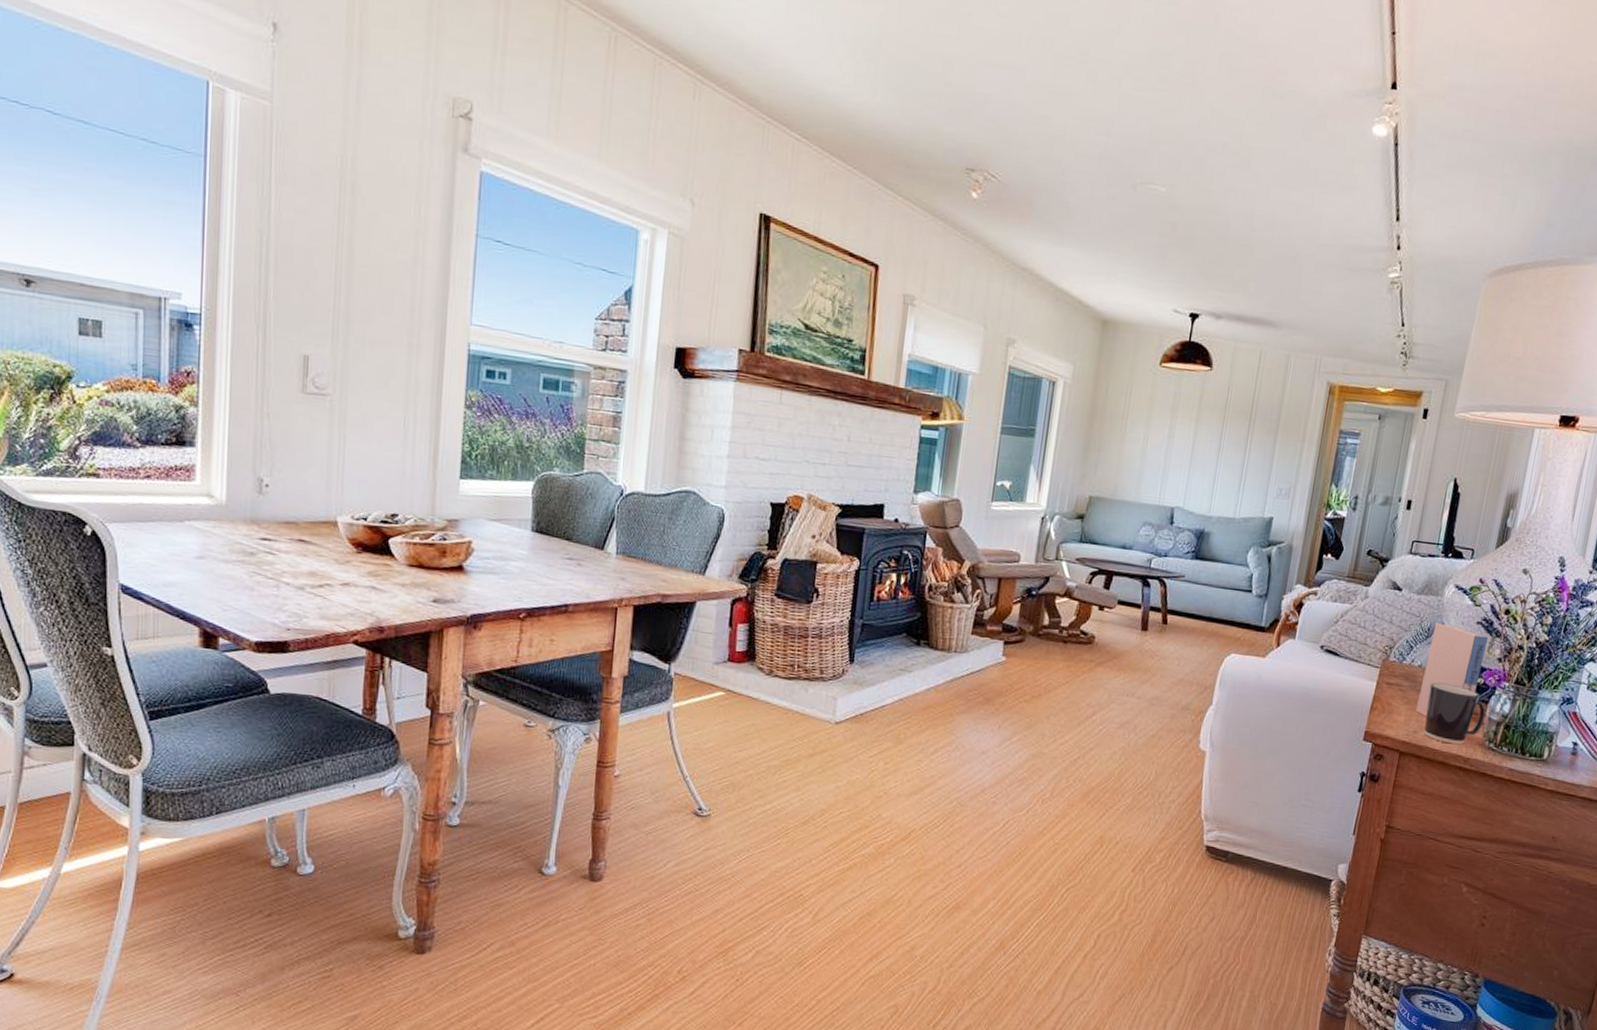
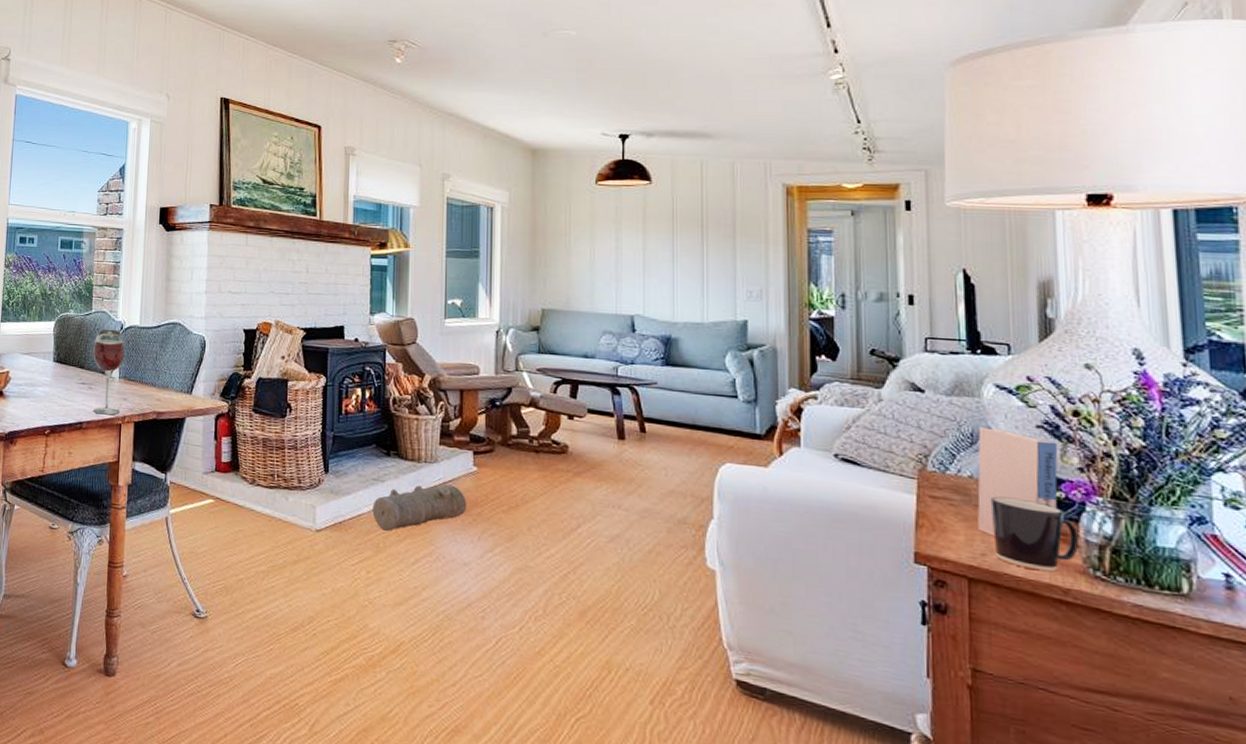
wineglass: none [583,494,625,597] -> present [93,329,125,415]
decorative log: none [896,674,992,722] -> present [372,484,467,531]

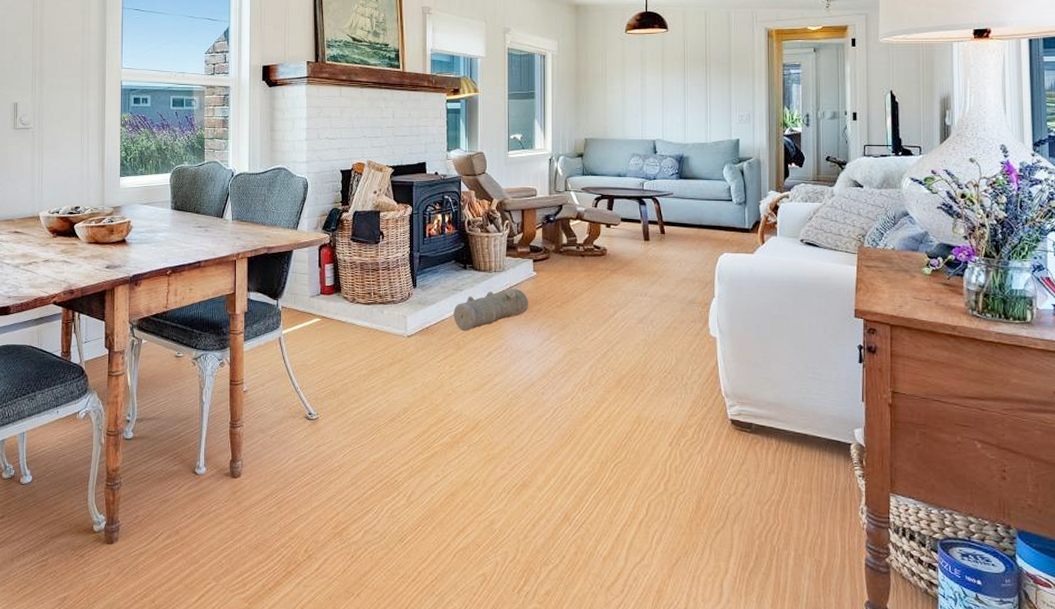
wineglass: present [93,329,125,415] -> none [208,177,237,253]
book: present [977,427,1058,536] -> none [897,211,951,292]
mug: present [990,496,1080,572] -> none [906,262,963,315]

